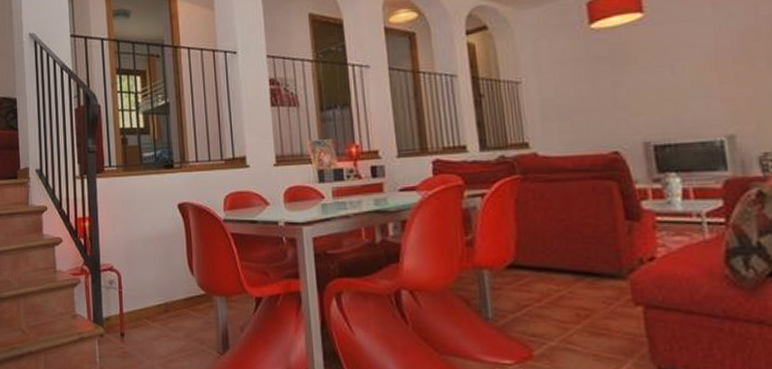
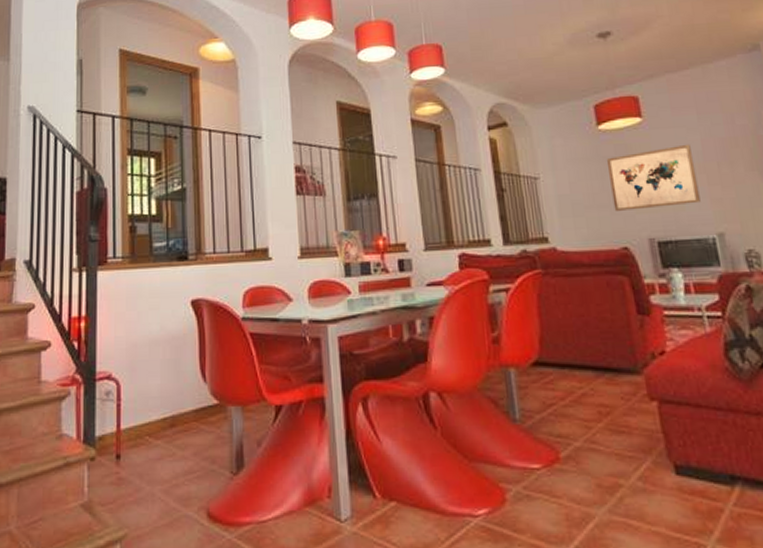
wall art: none [598,39,709,114] -> present [606,144,701,211]

